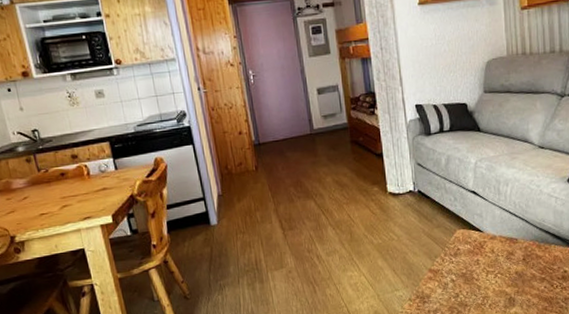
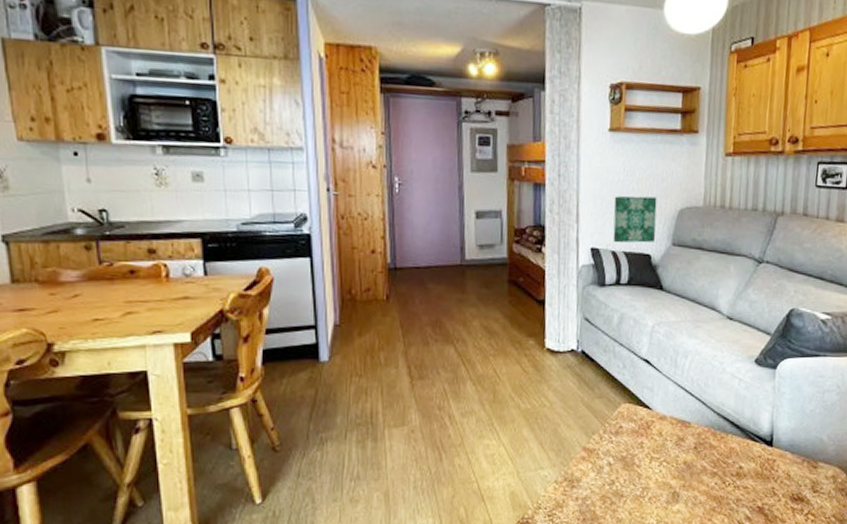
wall art: none [430,54,469,98] -> present [612,195,657,243]

